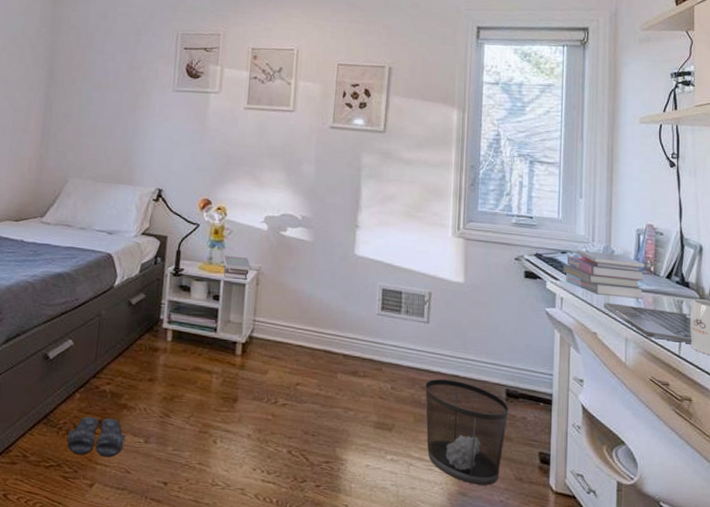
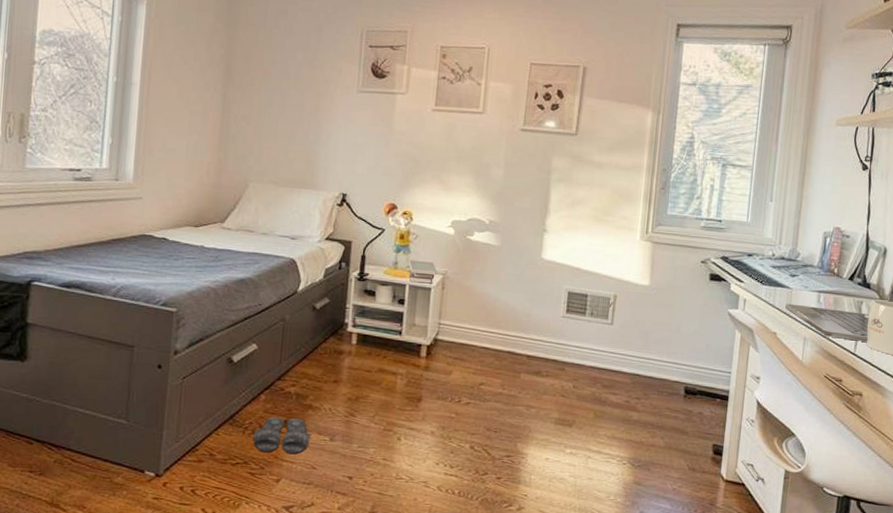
waste bin: present [424,378,509,486] -> none [605,377,687,475]
books: present [563,250,645,299] -> none [748,252,829,300]

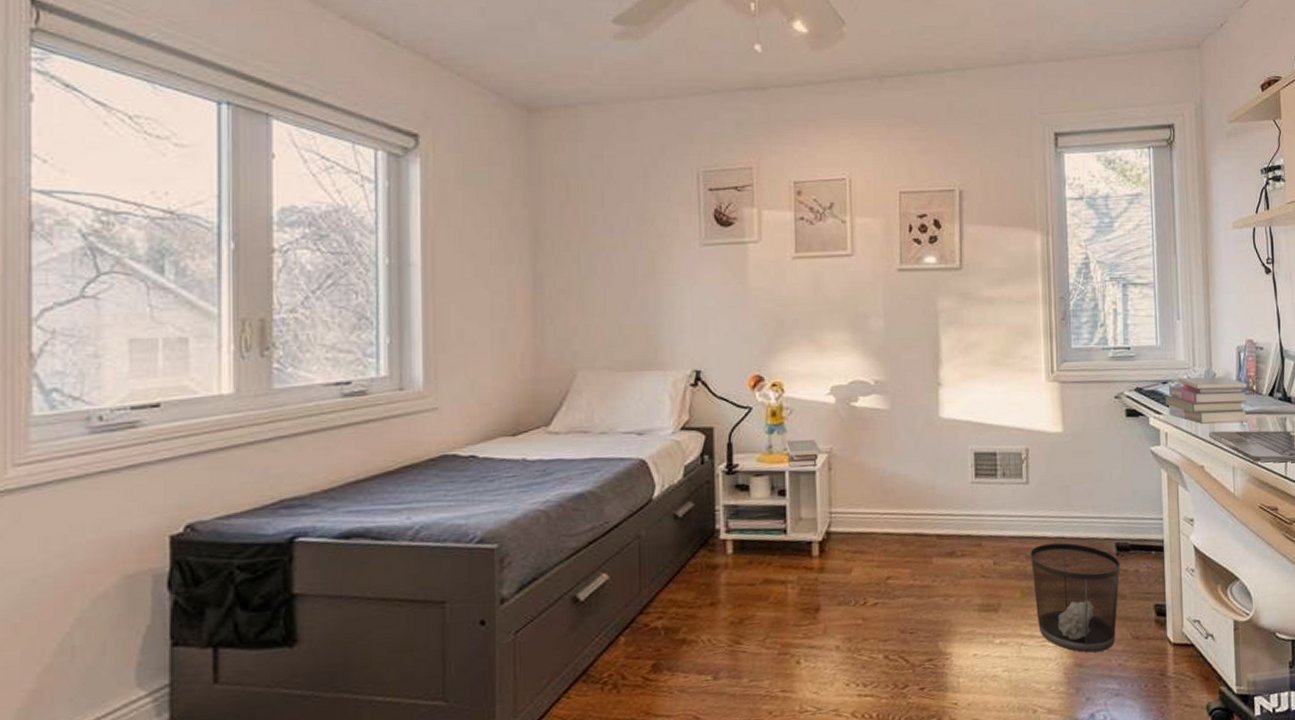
slippers: present [253,416,311,455] -> none [616,659,689,710]
waste bin: none [605,377,687,475] -> present [1029,542,1121,653]
books: none [748,252,829,300] -> present [1165,376,1248,425]

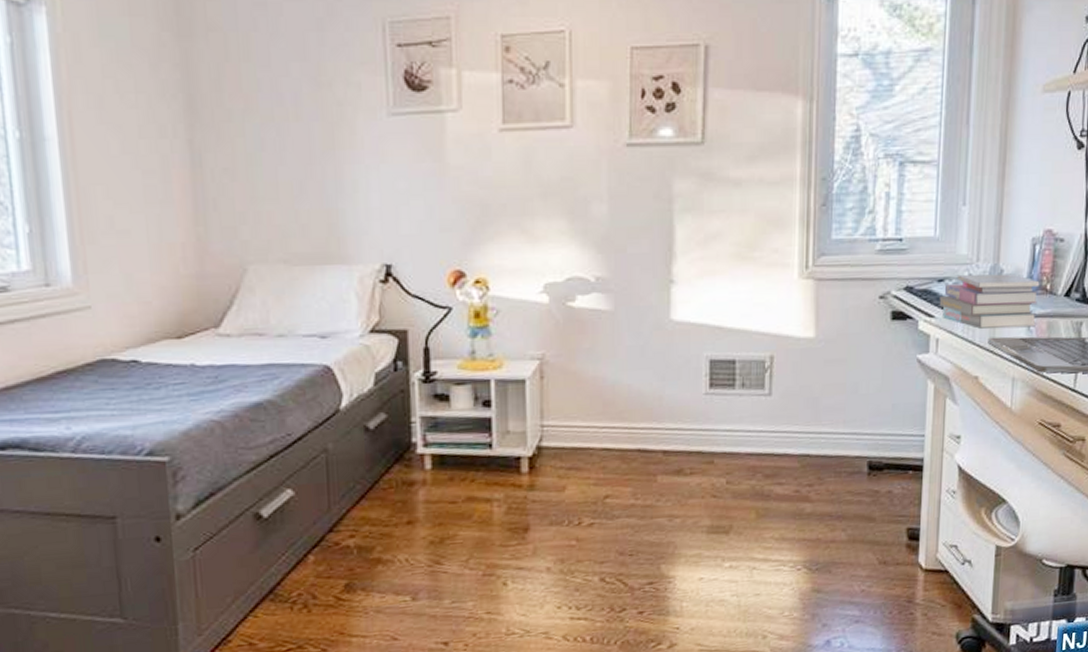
books: present [786,439,820,468] -> none [492,344,530,376]
waste bin: present [1029,542,1121,653] -> none [768,460,872,578]

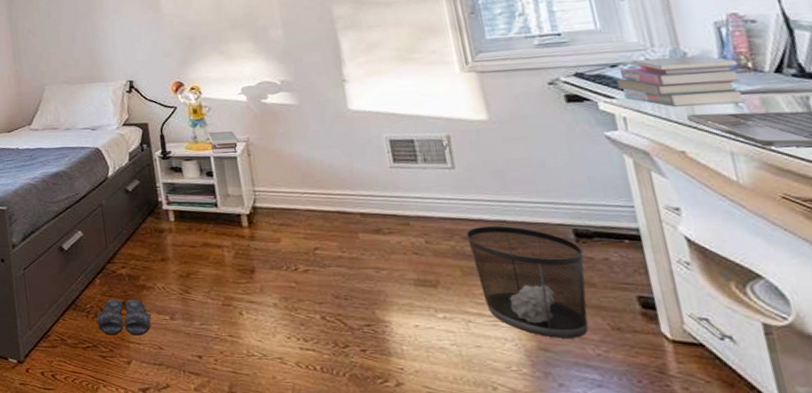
slippers: none [306,578,386,630] -> present [97,299,151,336]
books: none [492,344,530,376] -> present [208,131,239,154]
waste bin: none [768,460,872,578] -> present [465,225,589,338]

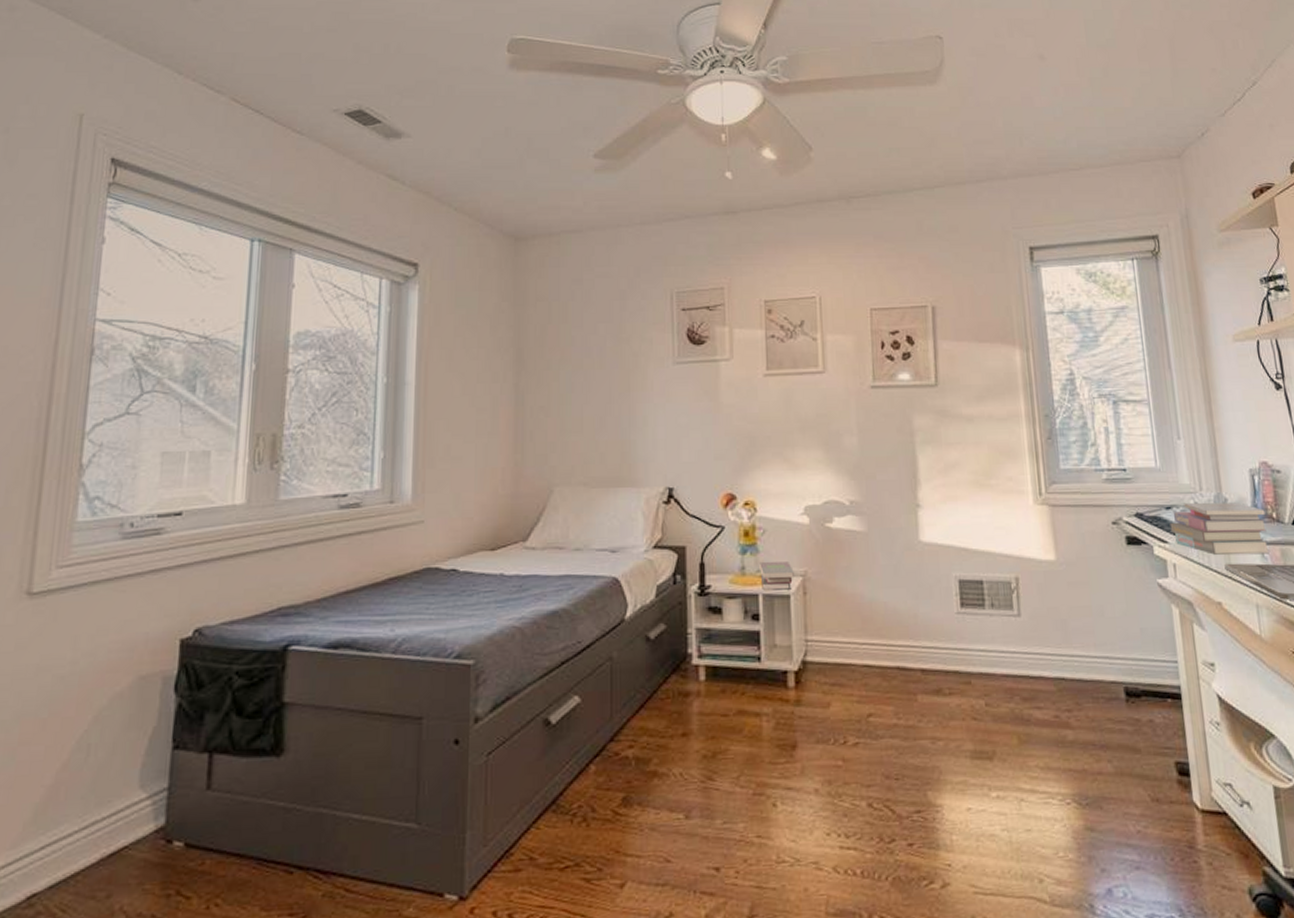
slippers: present [97,299,151,336] -> none [585,793,660,847]
waste bin: present [465,225,589,338] -> none [1025,683,1132,815]

